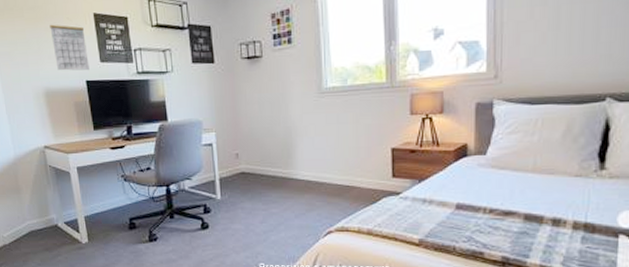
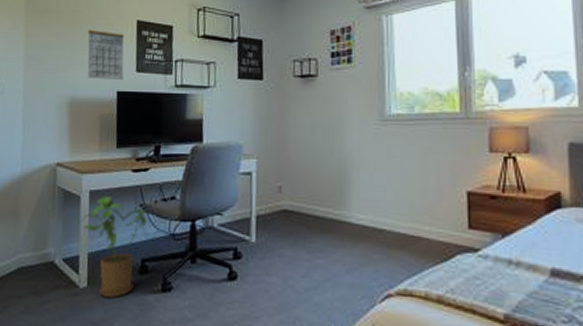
house plant: none [74,170,129,250] -> present [81,195,147,299]

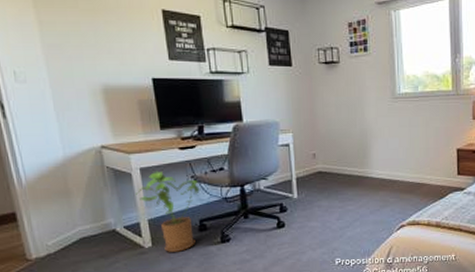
calendar: present [87,29,124,81] -> none [110,17,156,69]

